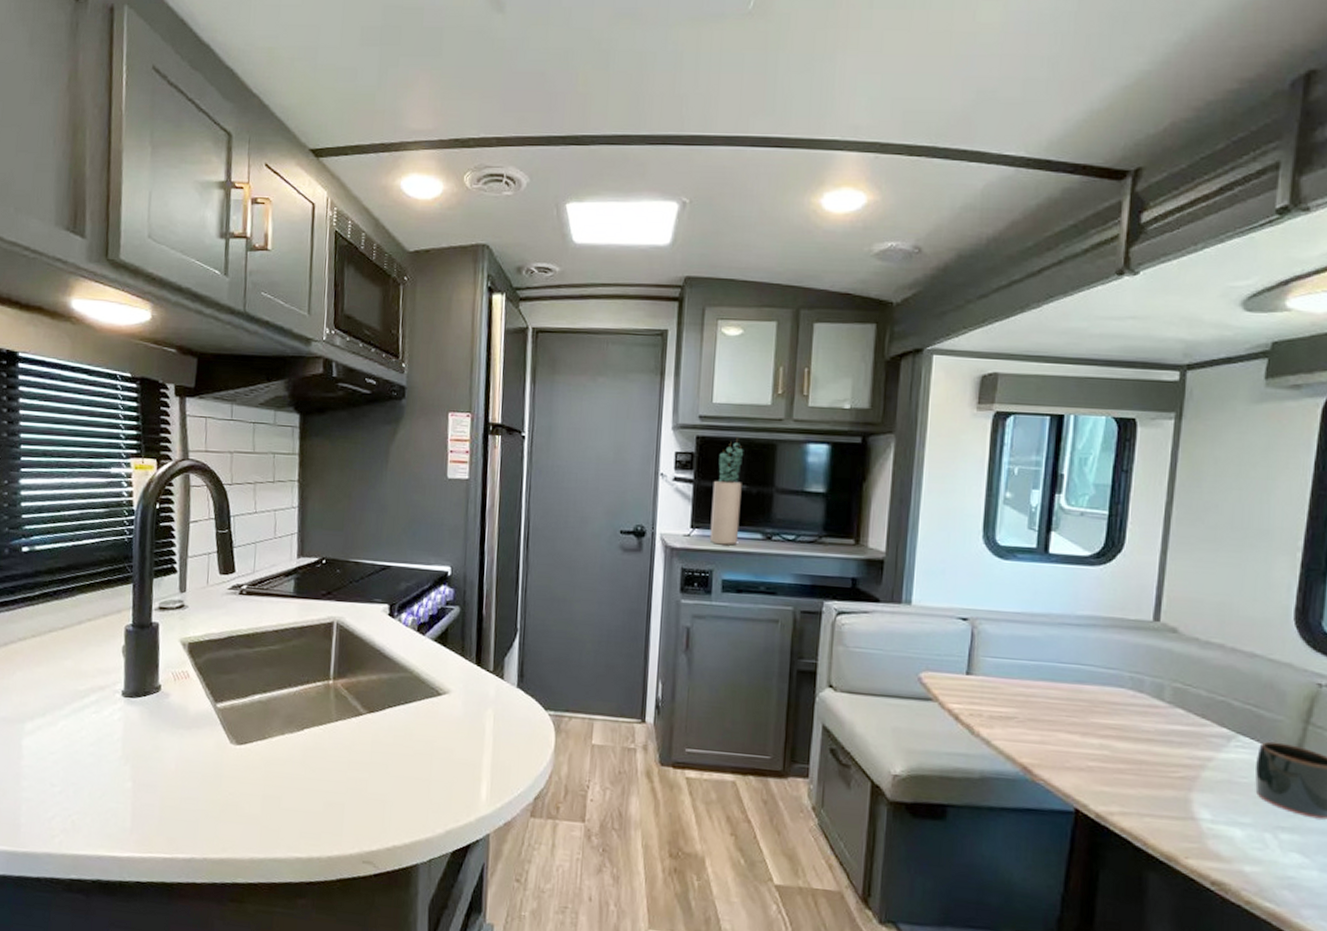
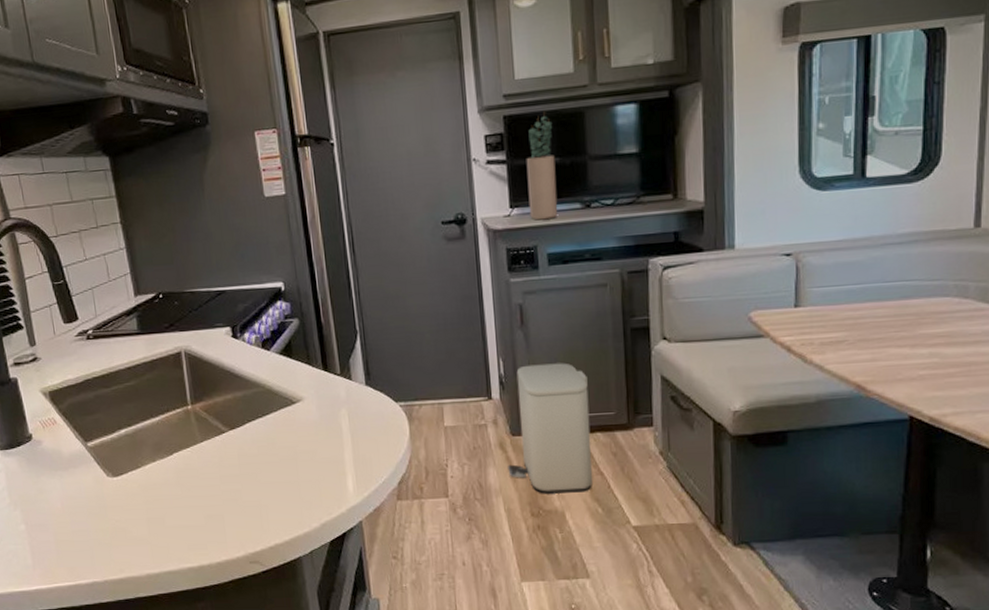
pedal bin: none [650,692,747,839] -> present [507,363,593,494]

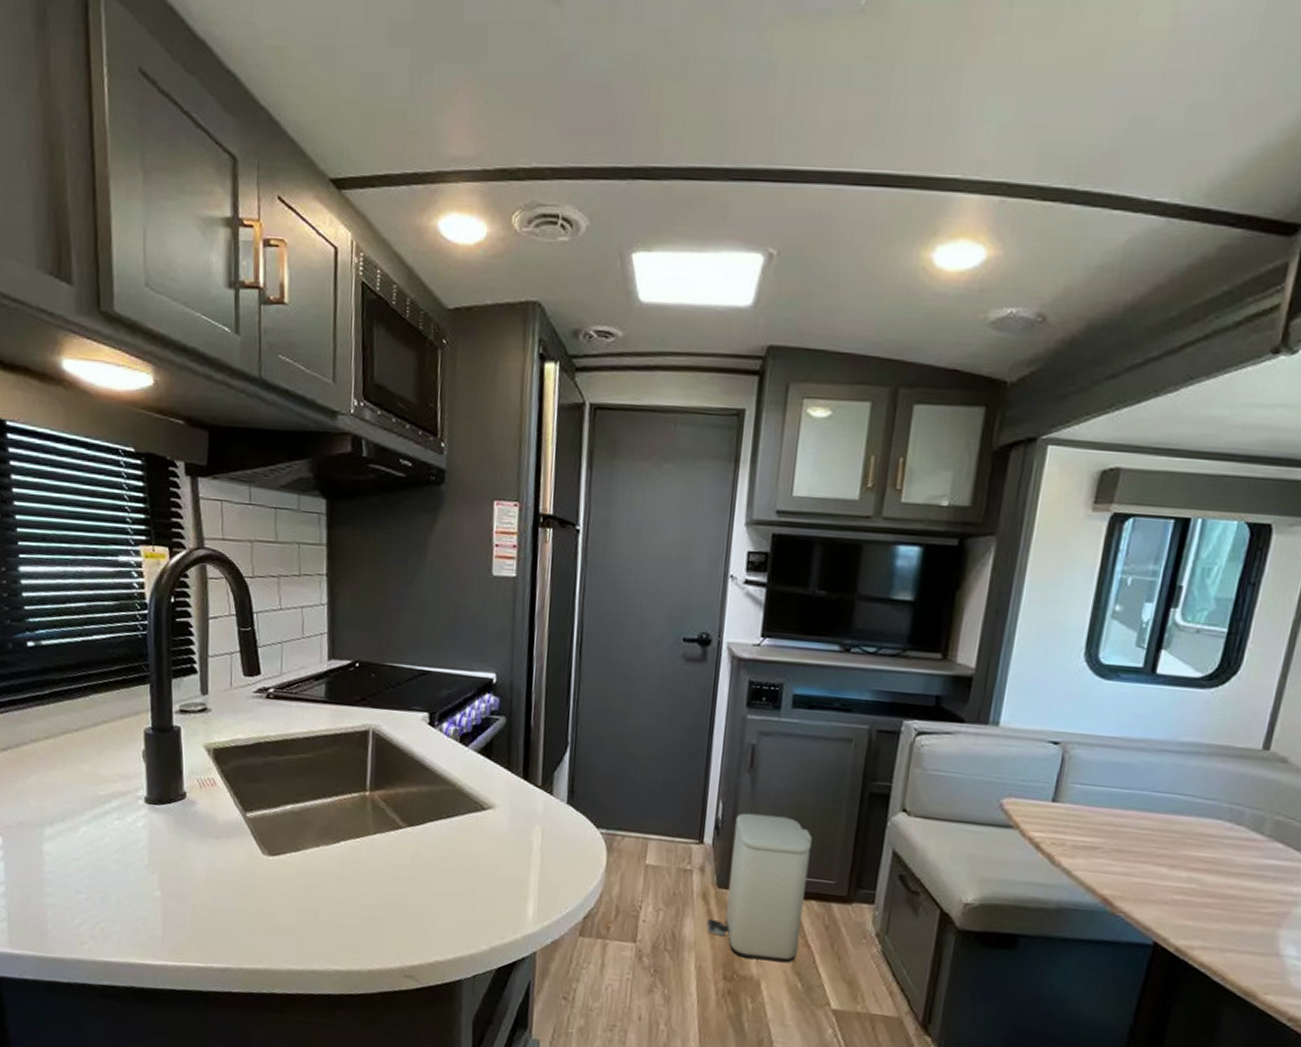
vase: present [526,112,558,221] -> none [781,537,825,658]

